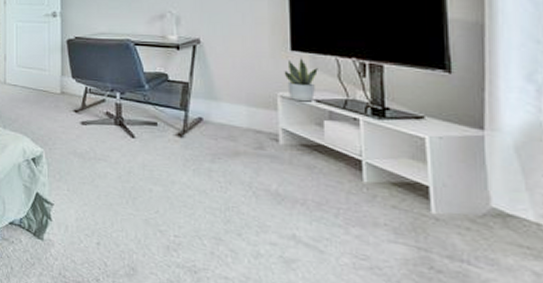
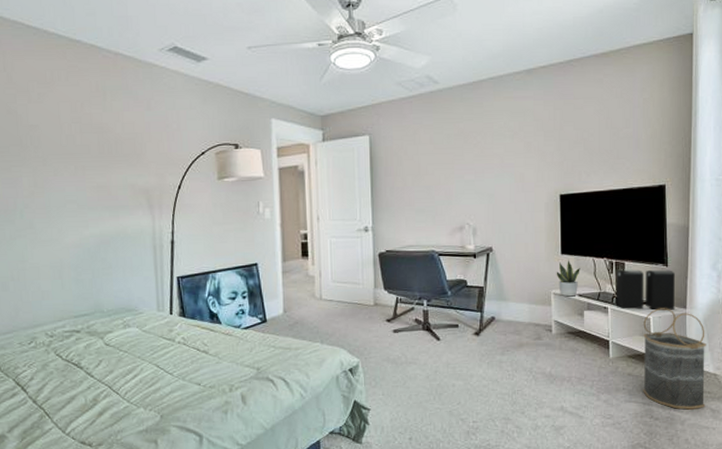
speaker: none [370,74,464,130] -> present [616,270,675,310]
basket: none [414,126,523,268] -> present [643,308,706,410]

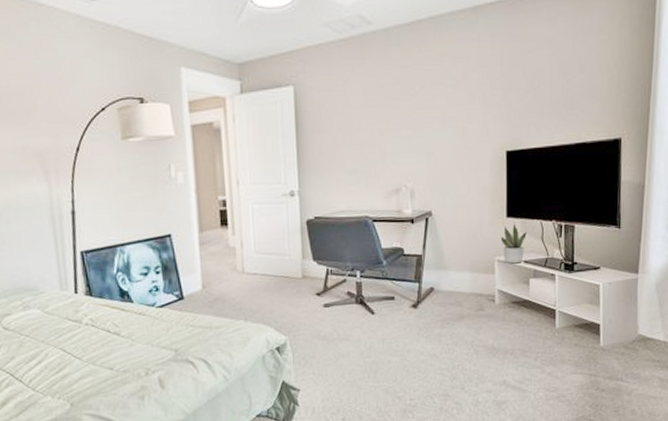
speaker: present [616,270,675,310] -> none [563,232,628,276]
basket: present [643,308,706,410] -> none [589,273,658,380]

